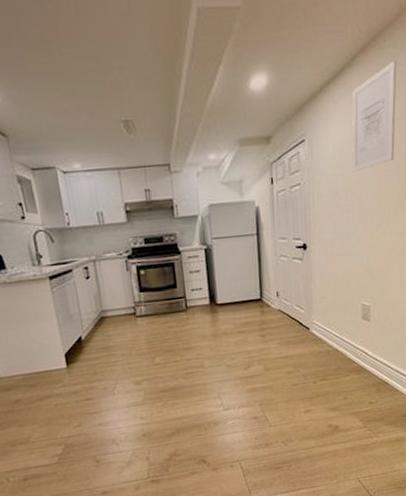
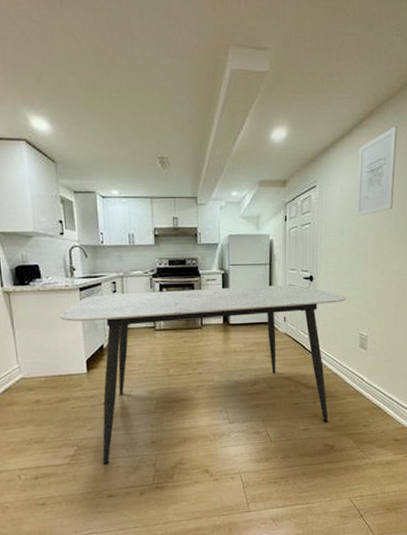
dining table: none [31,256,345,462] -> present [60,285,347,465]

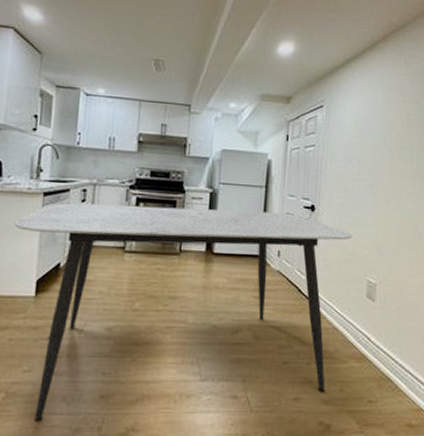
wall art: present [356,126,397,217] -> none [367,53,413,144]

